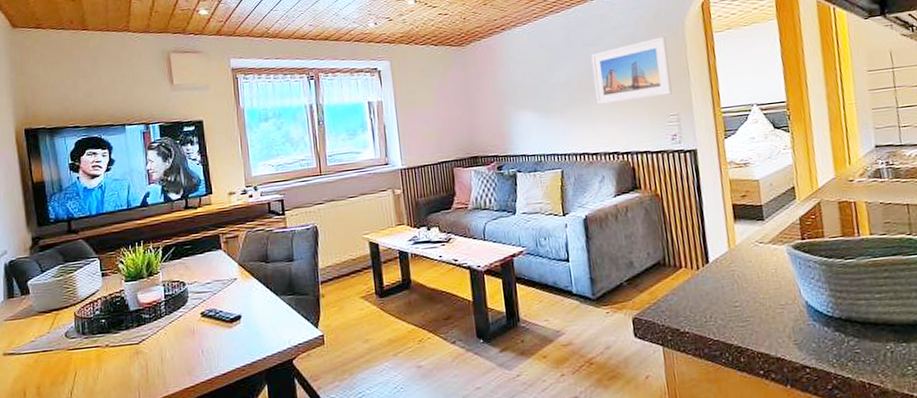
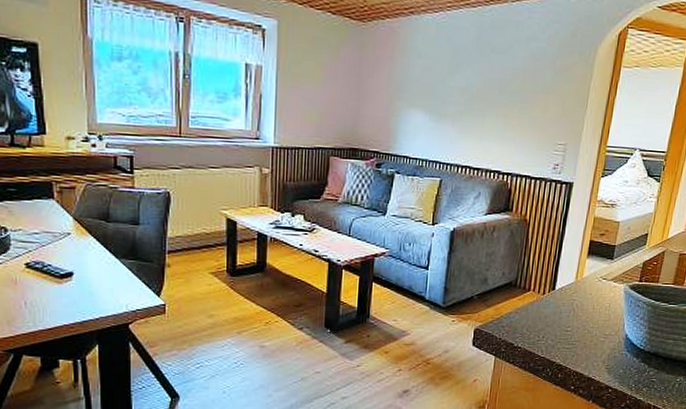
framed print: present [590,36,672,105] -> none [490,59,575,123]

